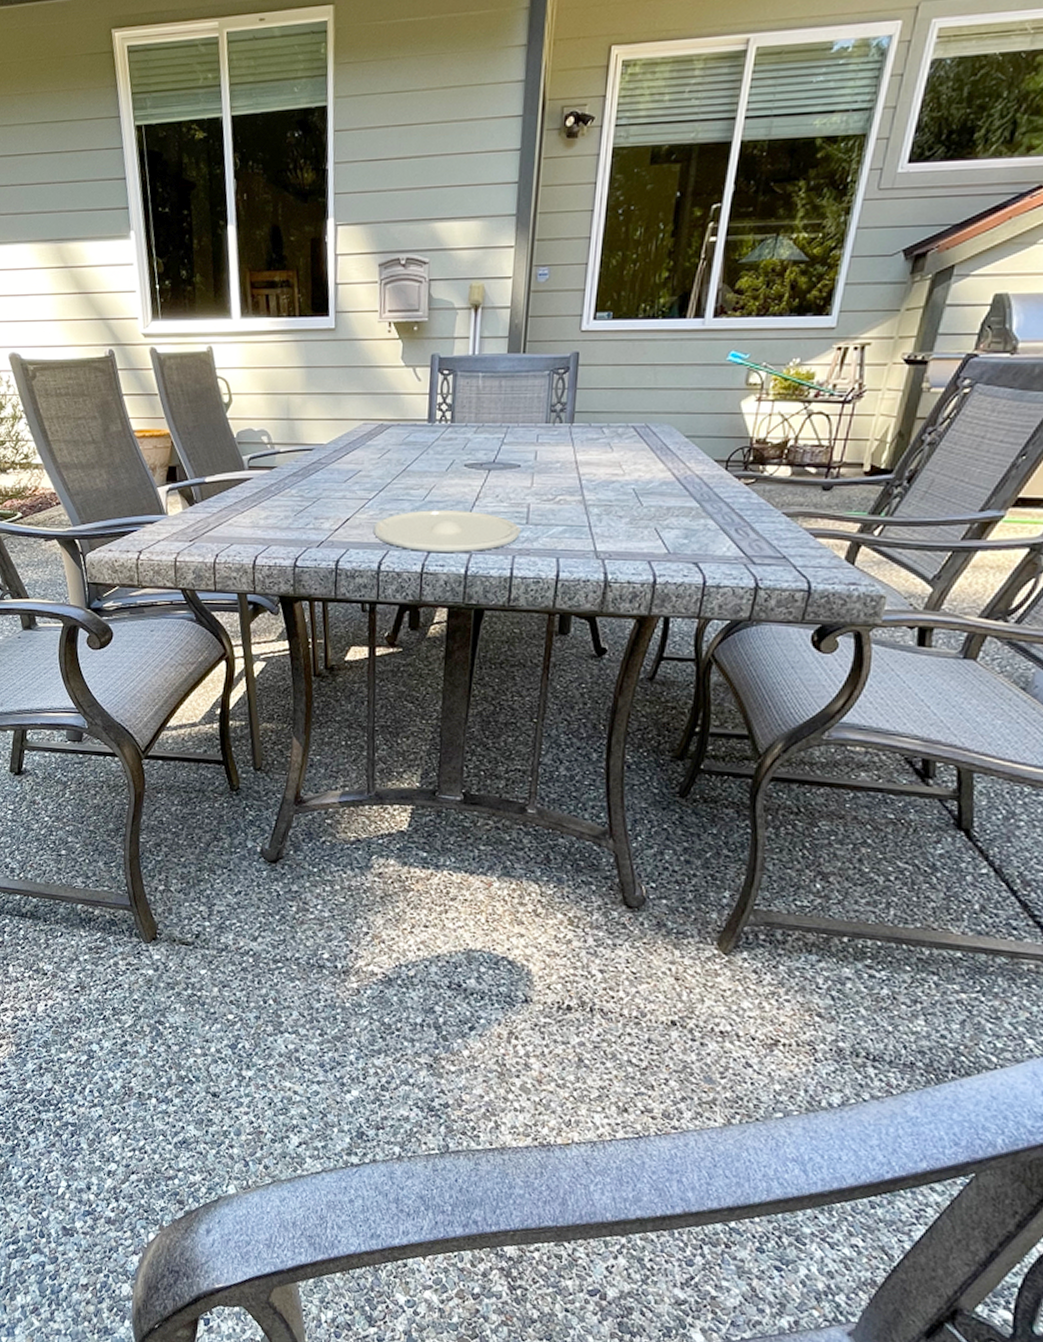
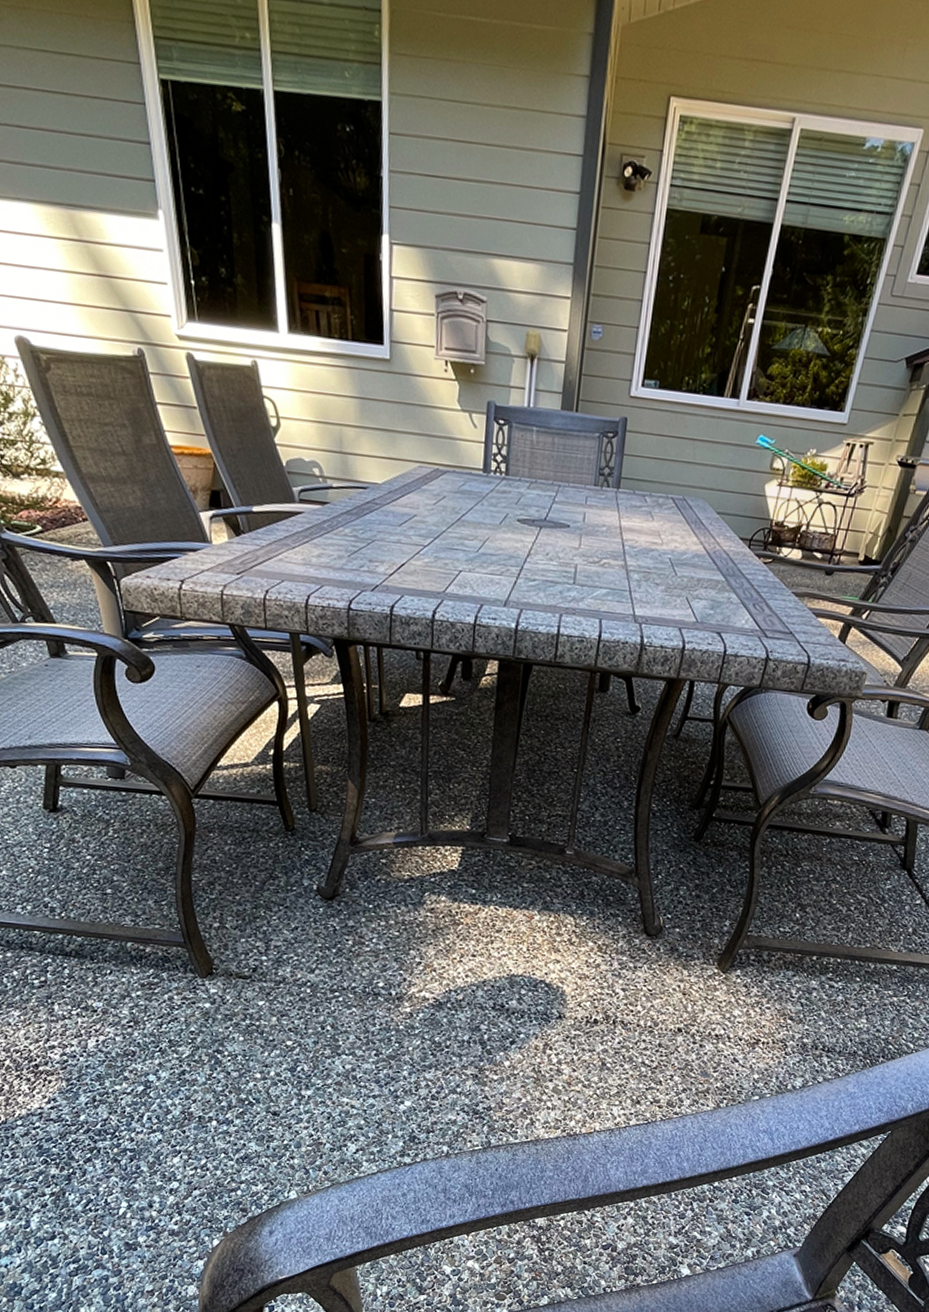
plate: present [373,510,521,553] -> none [428,561,568,608]

